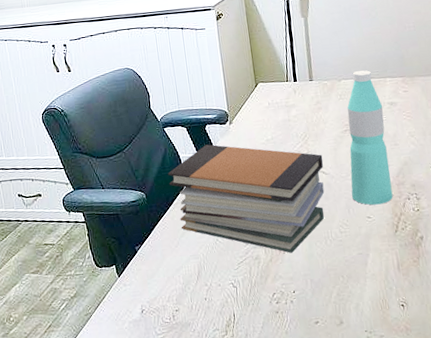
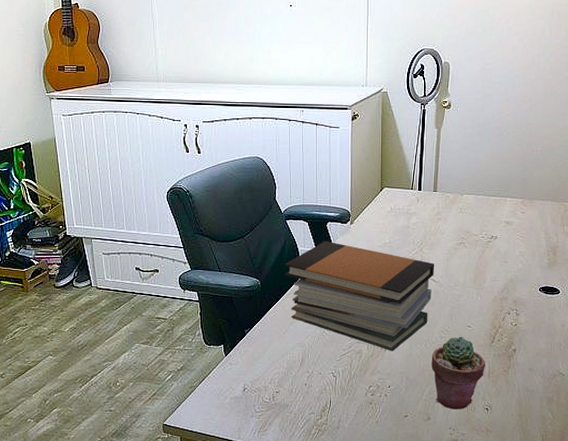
potted succulent: none [334,228,394,310] -> present [431,336,486,410]
water bottle: present [347,70,393,205] -> none [457,187,499,316]

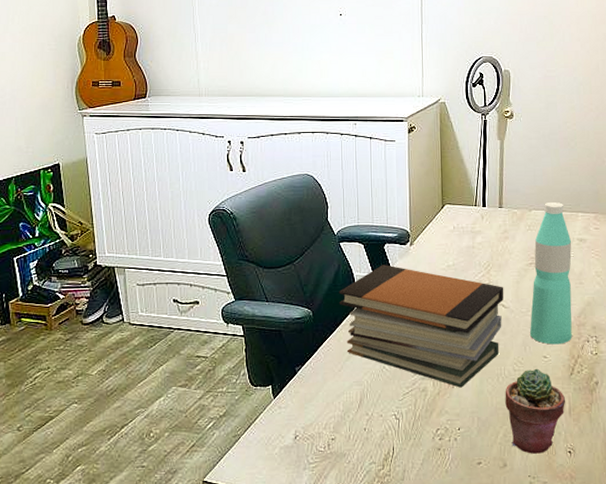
water bottle: none [457,187,499,316] -> present [530,201,572,345]

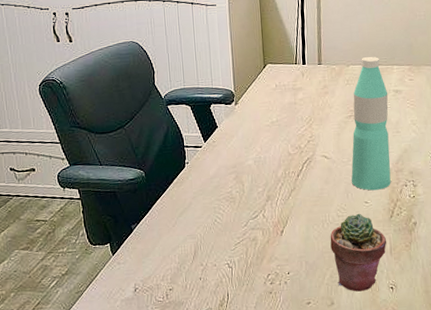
book stack: present [338,264,504,388] -> none [169,124,326,235]

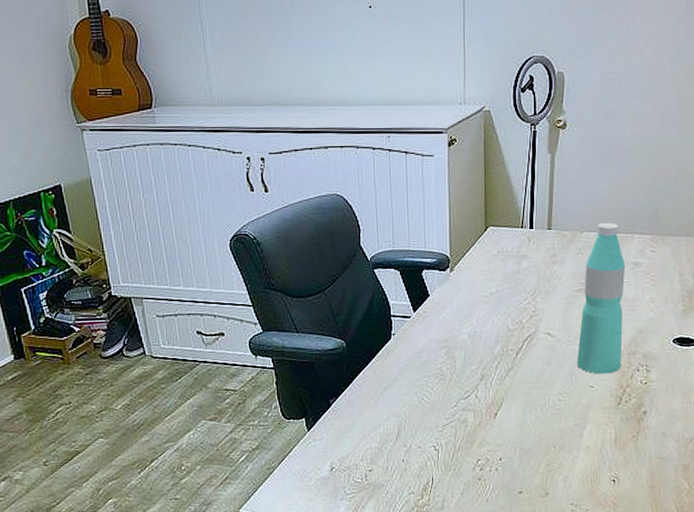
potted succulent: present [330,213,387,292] -> none [549,398,612,483]

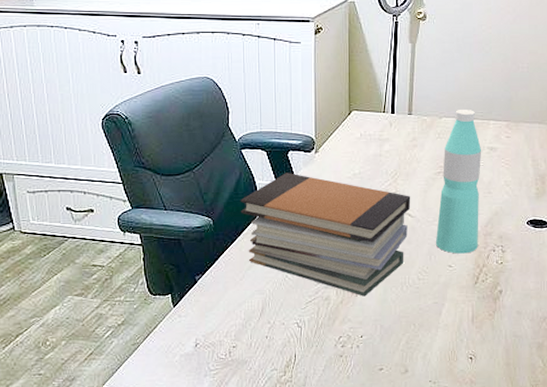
book stack: none [373,292,551,419] -> present [240,172,411,297]

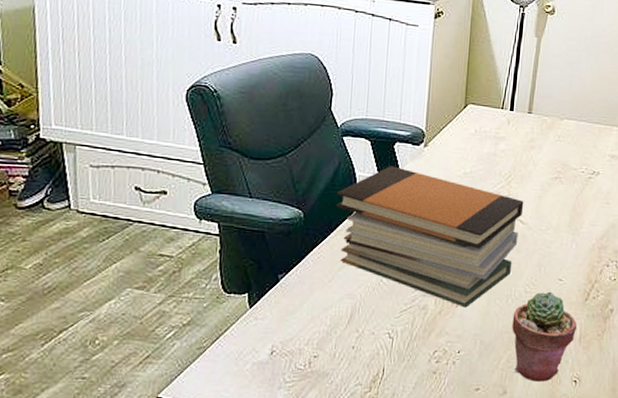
potted succulent: none [408,277,469,360] -> present [512,291,577,382]
water bottle: present [436,109,482,254] -> none [547,111,603,267]

